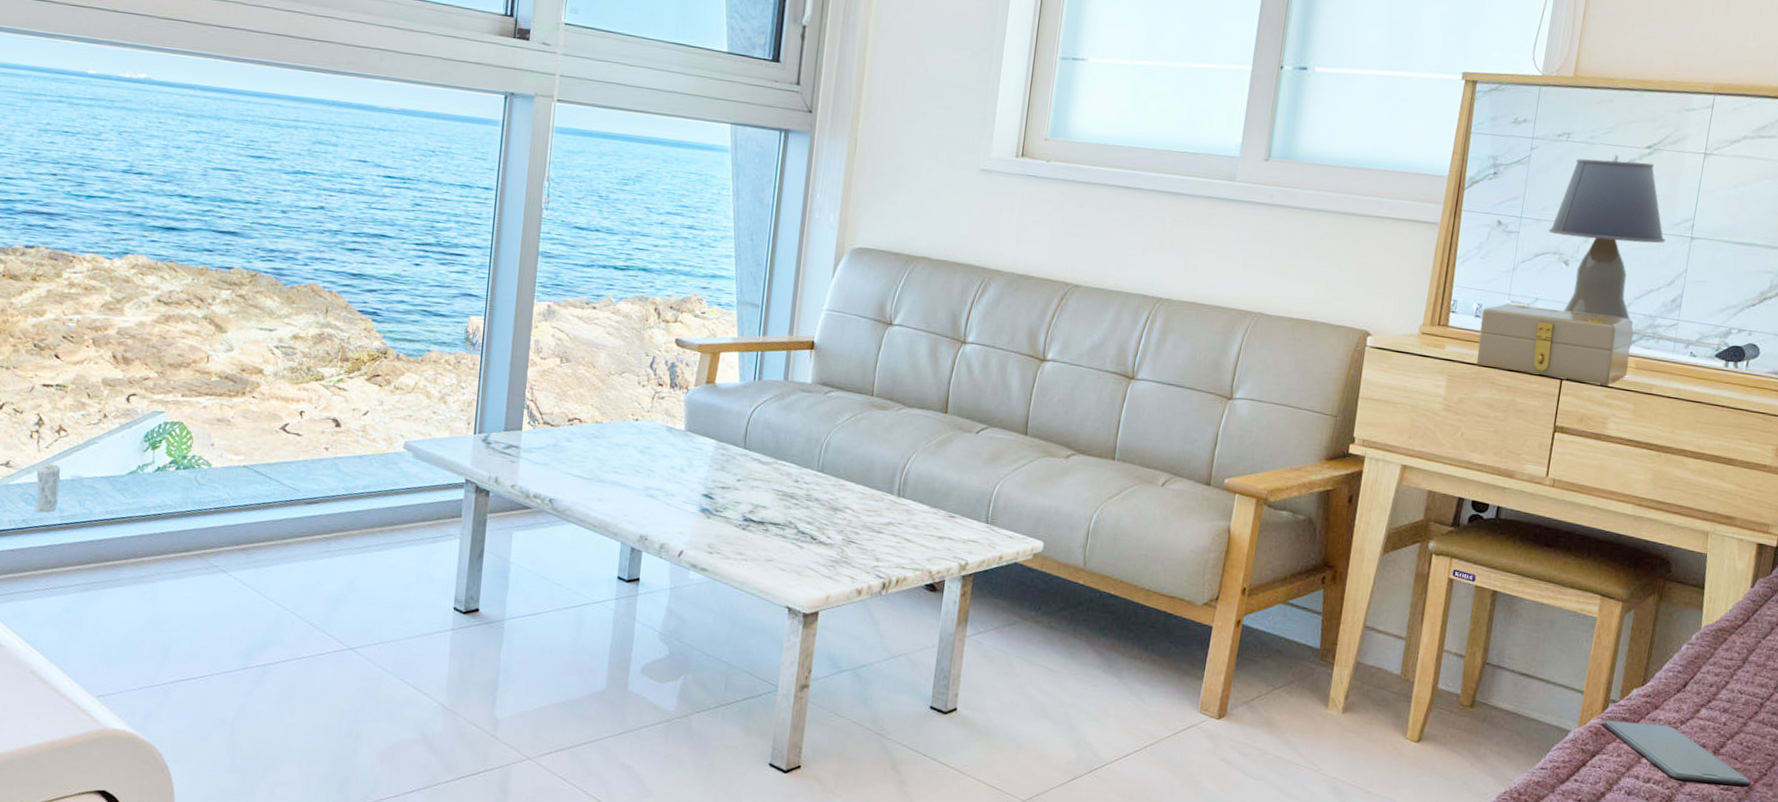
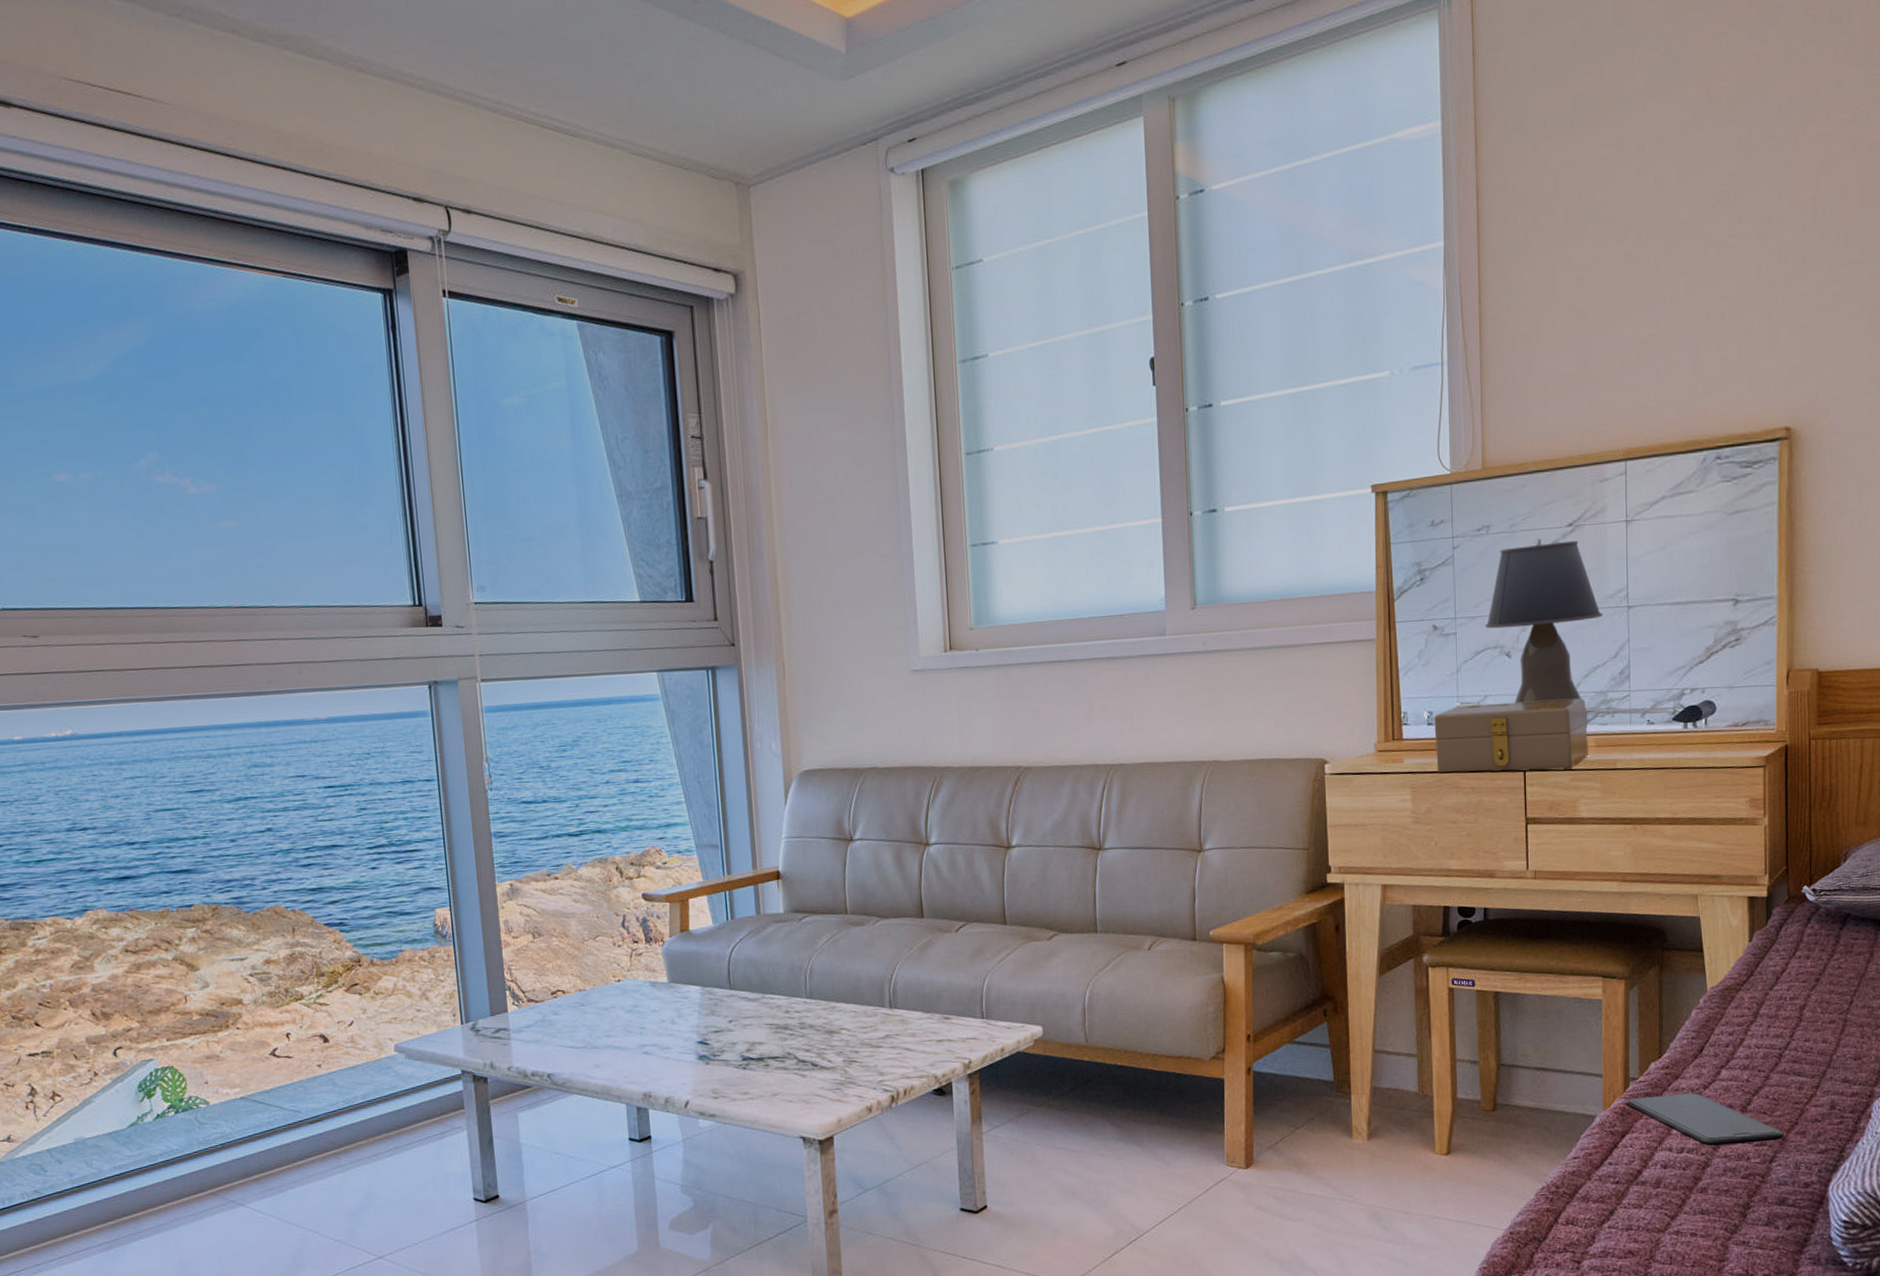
candle: present [34,458,61,514] -> none [39,1126,67,1181]

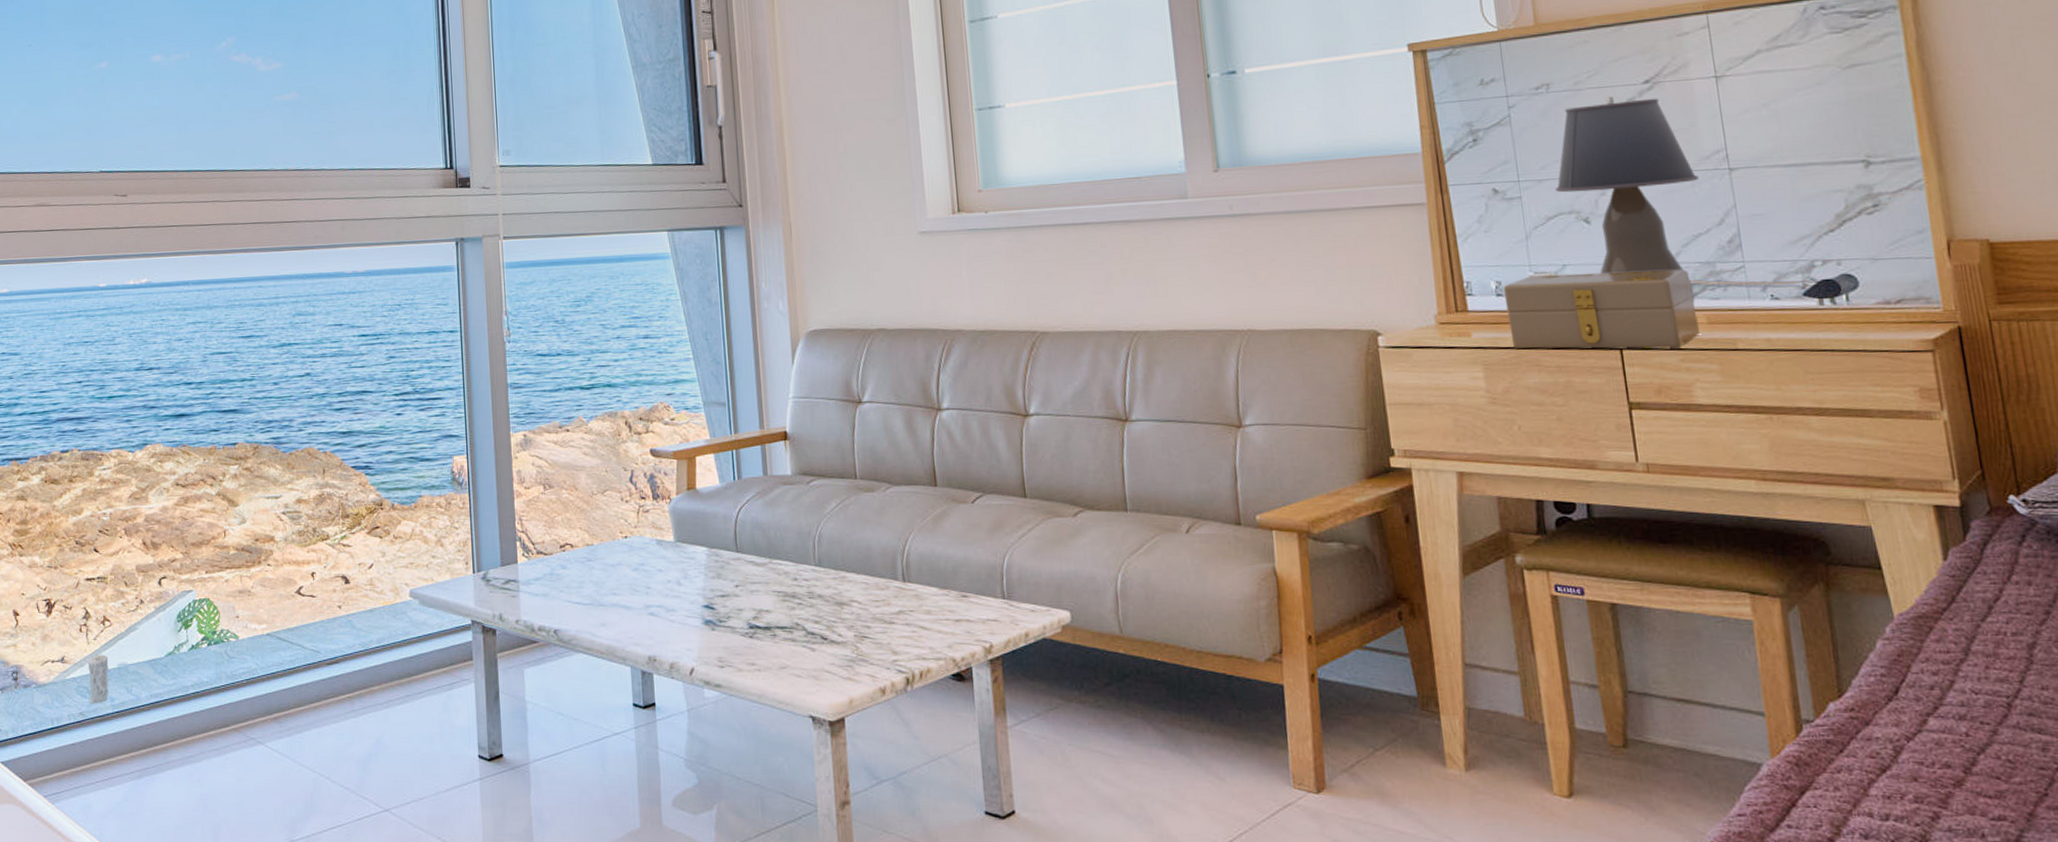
candle: none [39,1126,67,1181] -> present [88,650,109,704]
smartphone: present [1626,1093,1784,1146] -> none [1801,745,2031,816]

